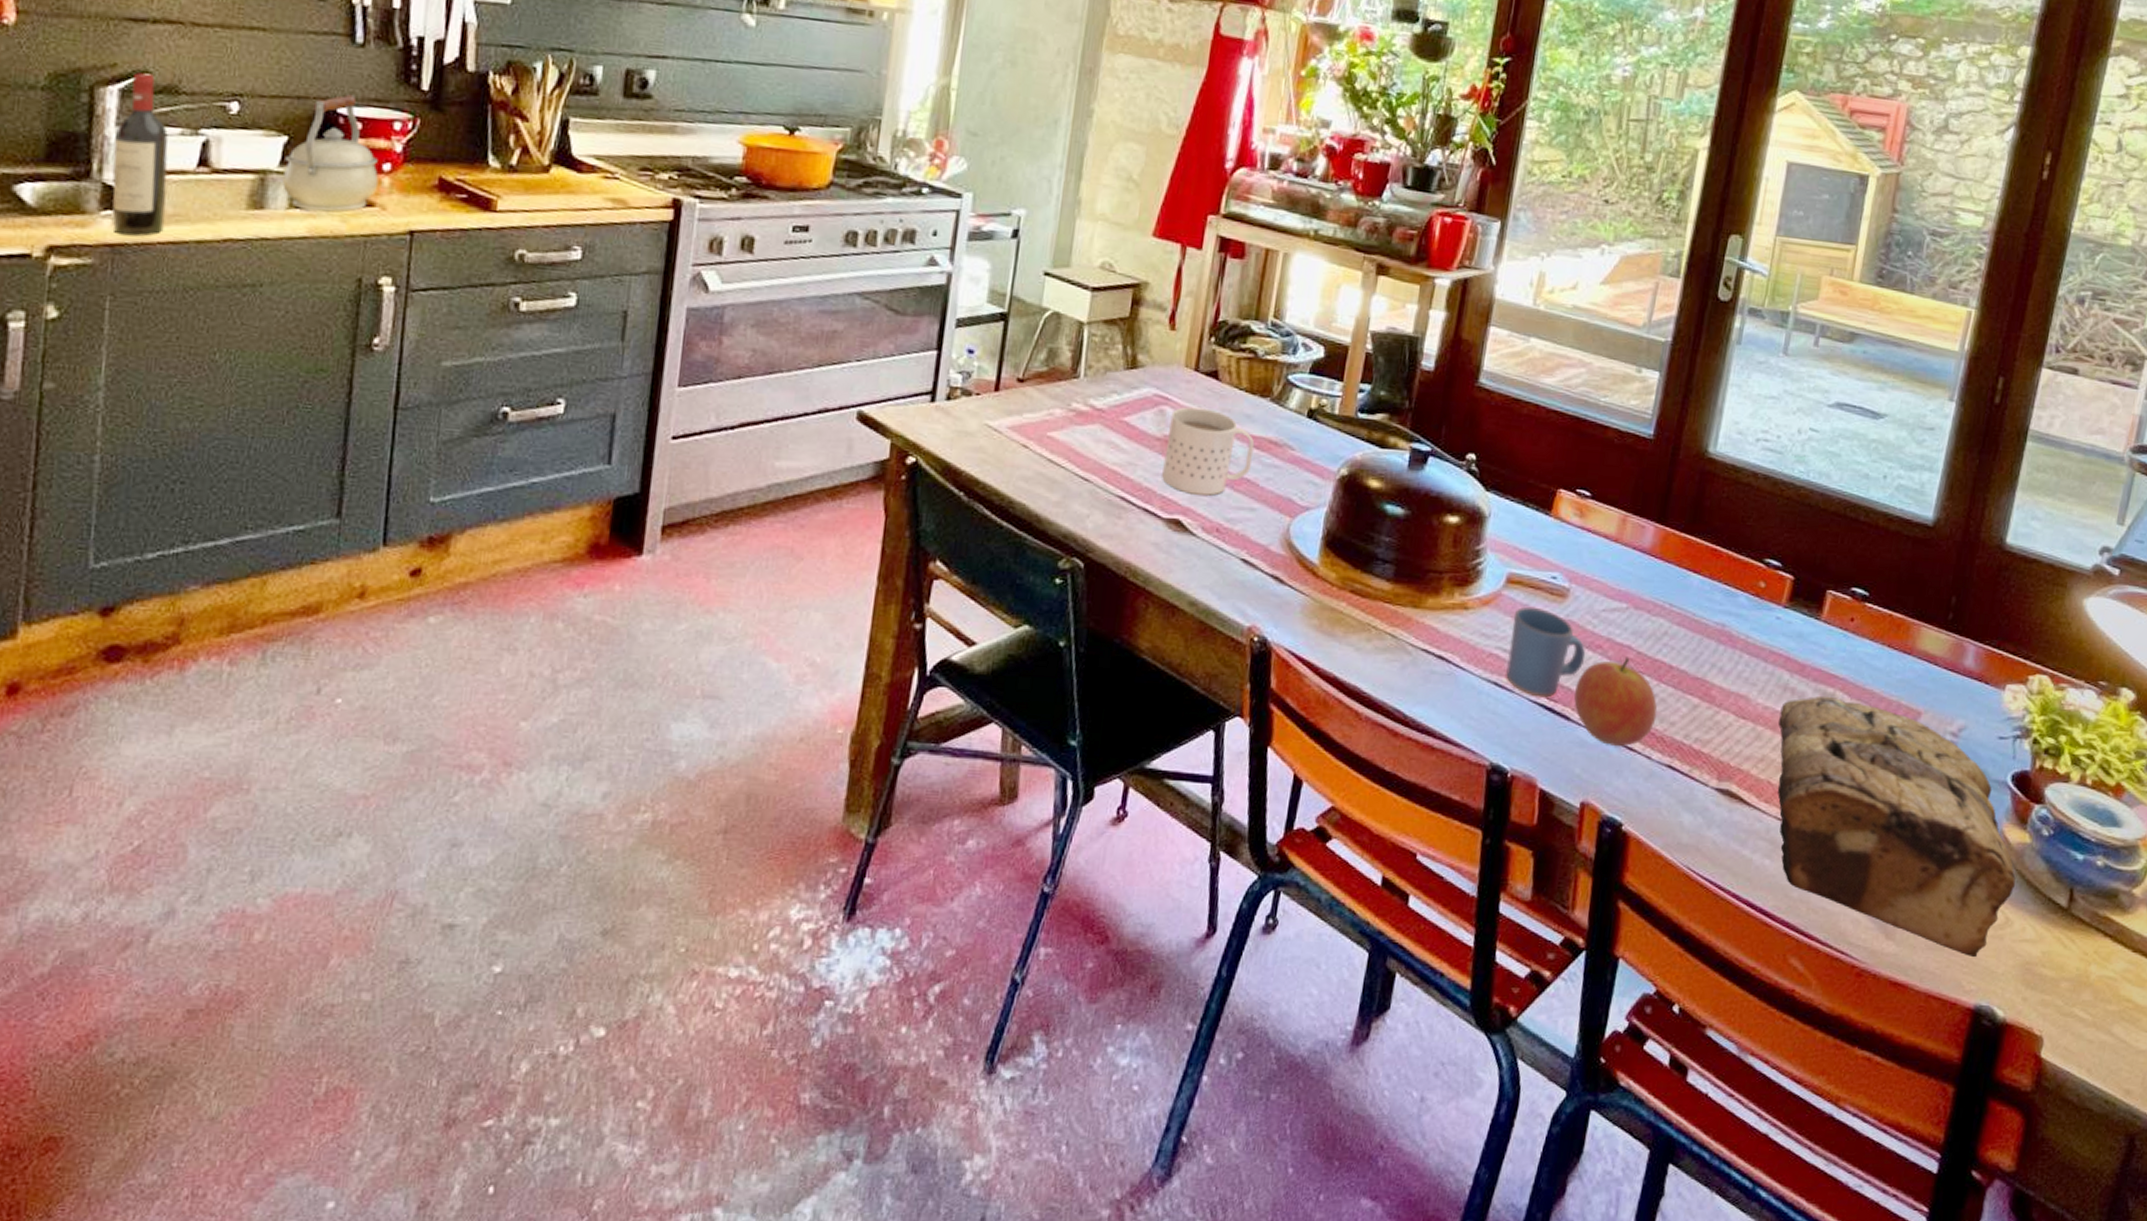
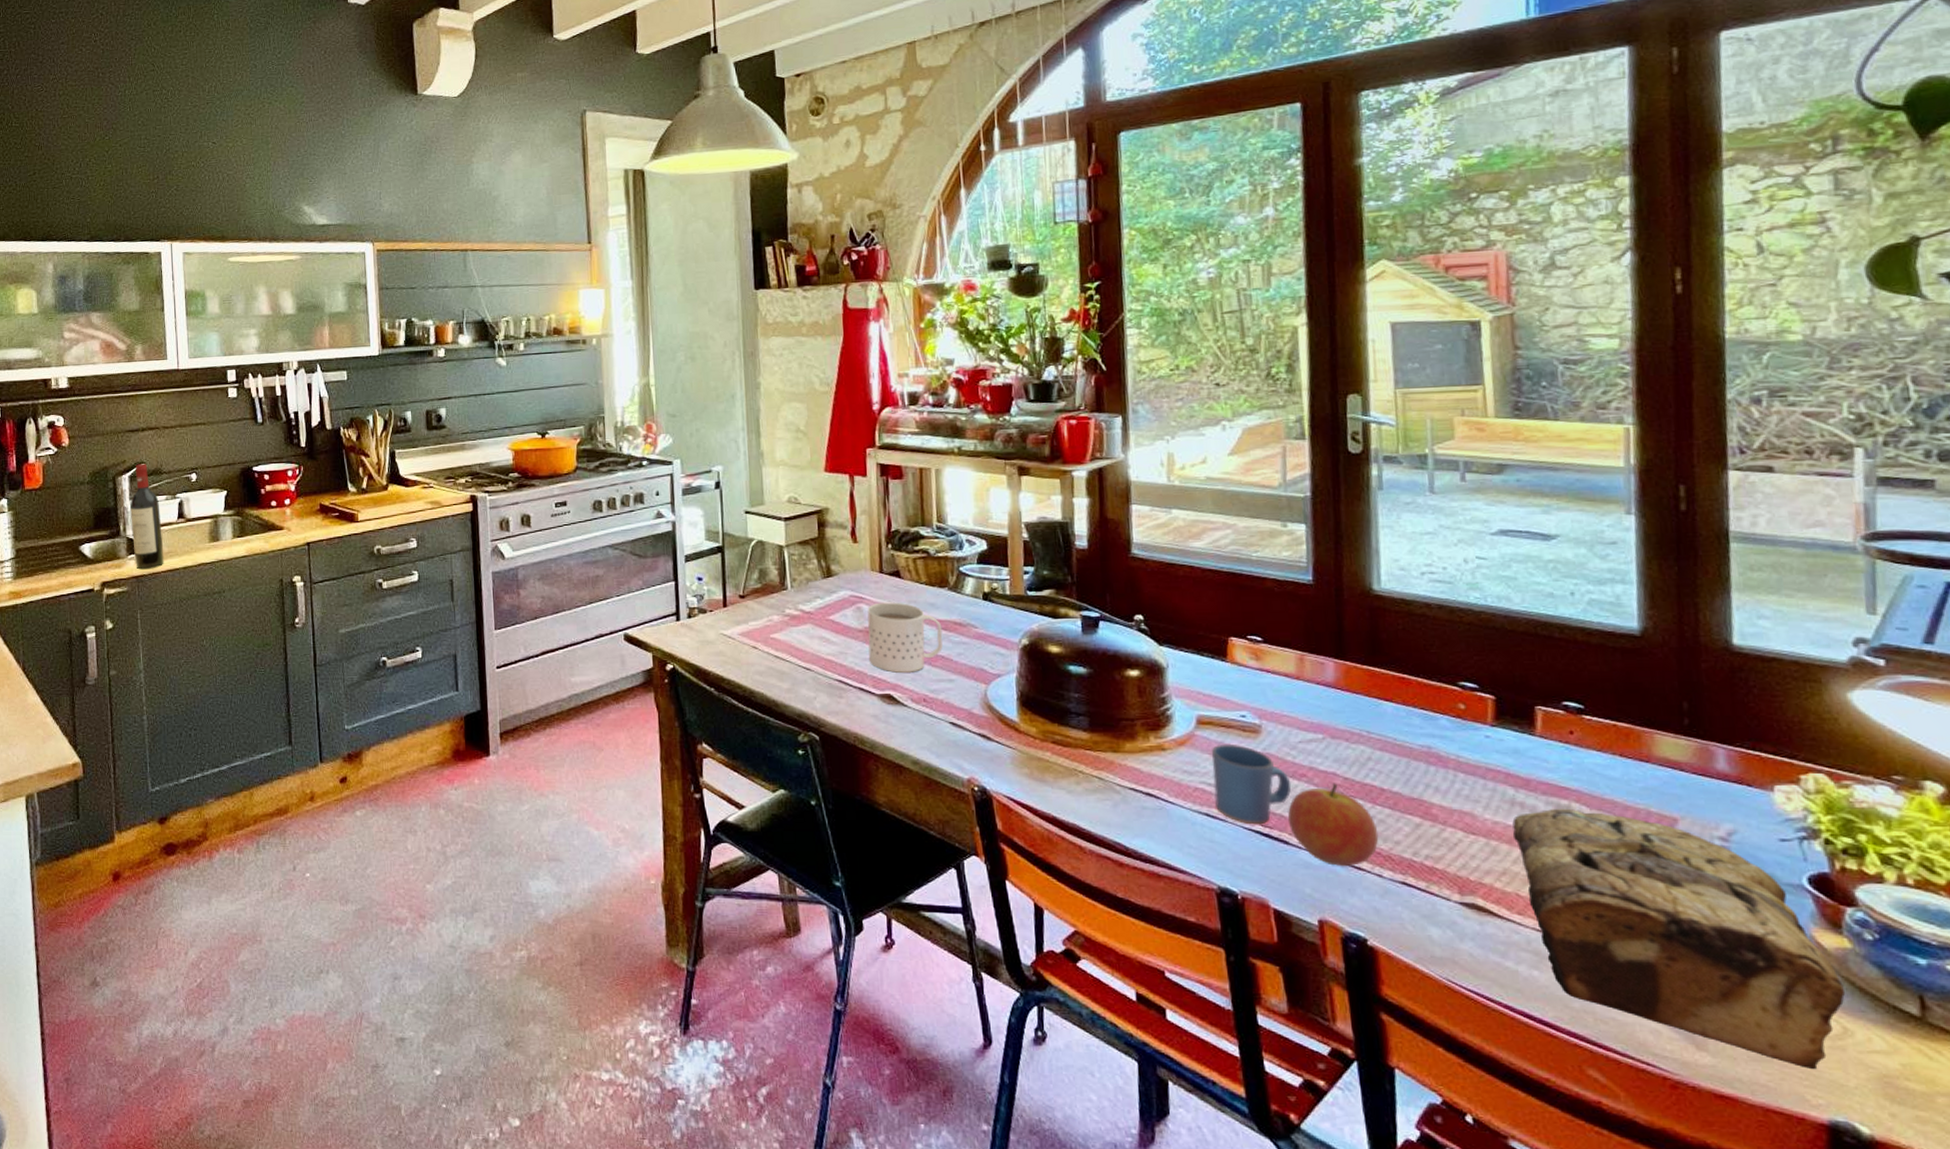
kettle: present [282,94,380,213] -> none [227,457,284,539]

